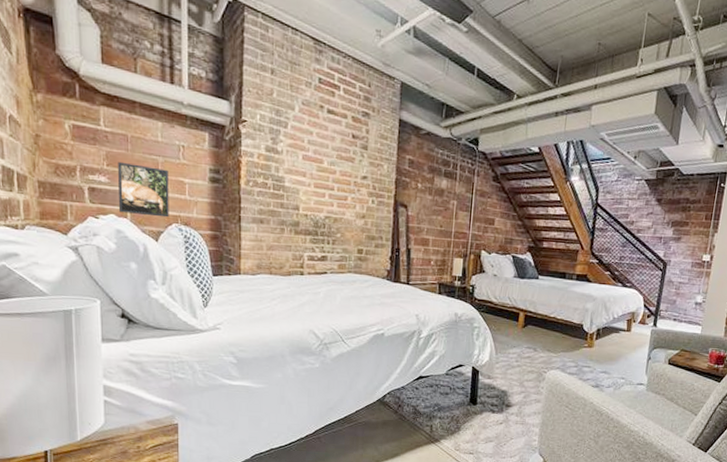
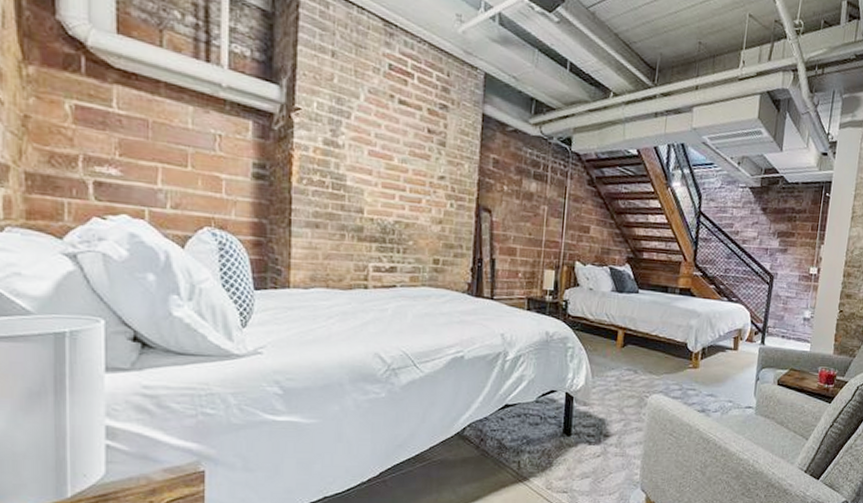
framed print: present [118,161,169,218] -> none [133,151,200,220]

